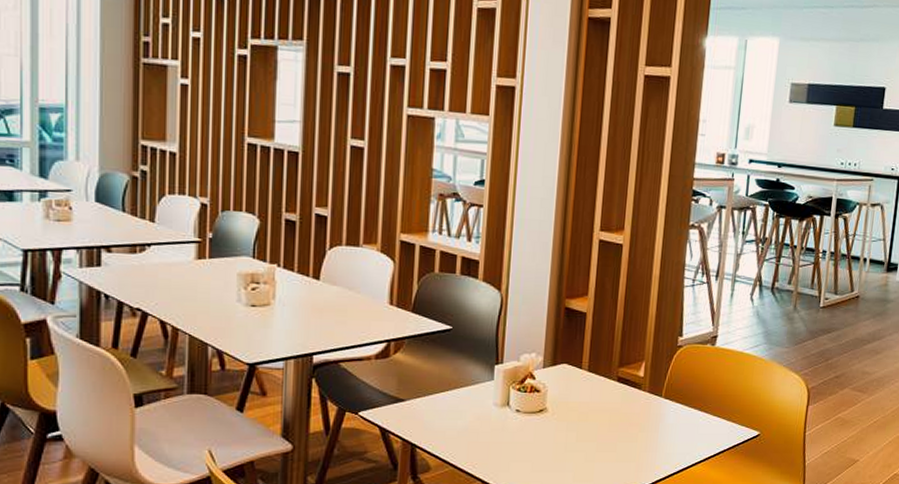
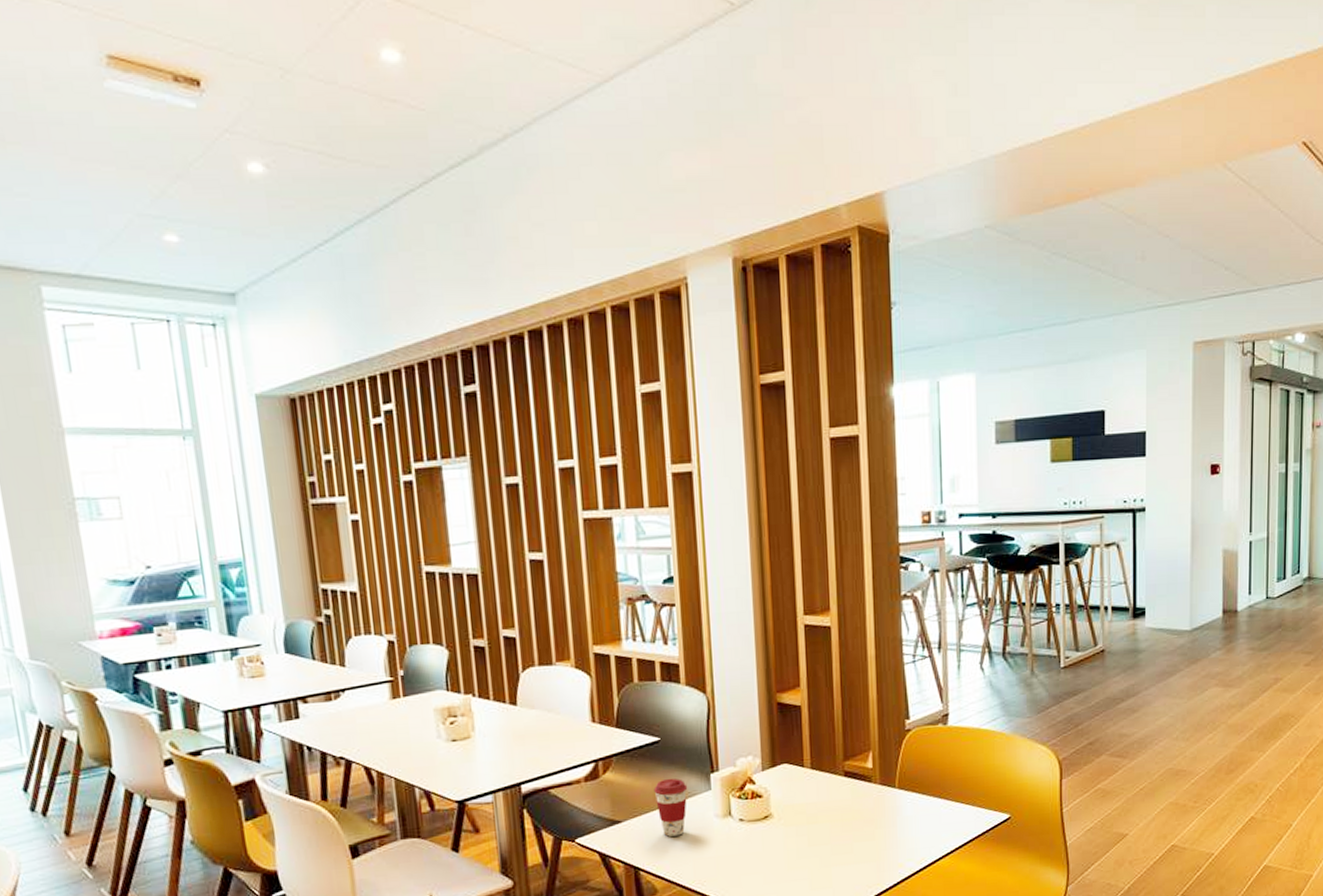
coffee cup: none [439,365,472,419] -> present [653,778,688,837]

